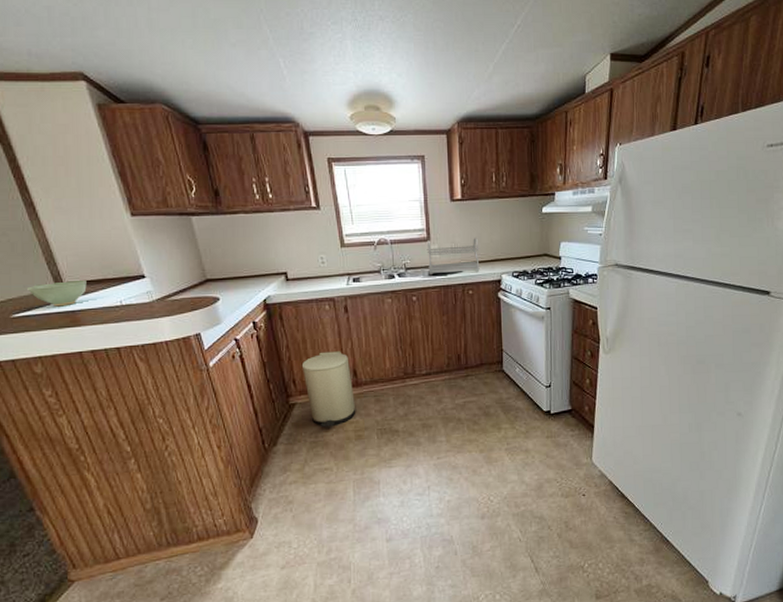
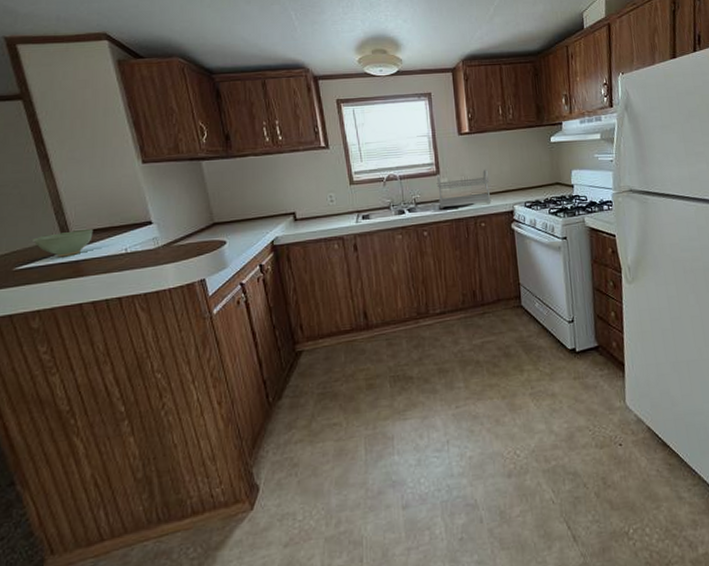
pedal bin: present [301,351,356,427] -> none [309,292,367,377]

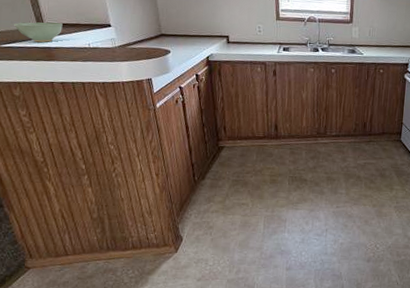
dish rack: present [436,169,492,210] -> none [348,23,394,55]

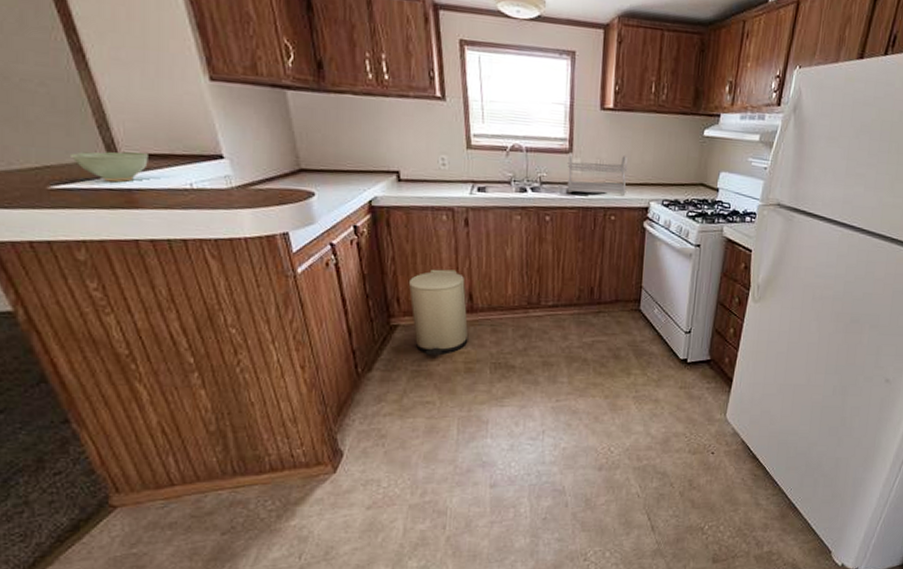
pedal bin: none [232,106,274,170] -> present [408,269,469,356]
dish rack: none [348,23,394,55] -> present [567,152,628,196]

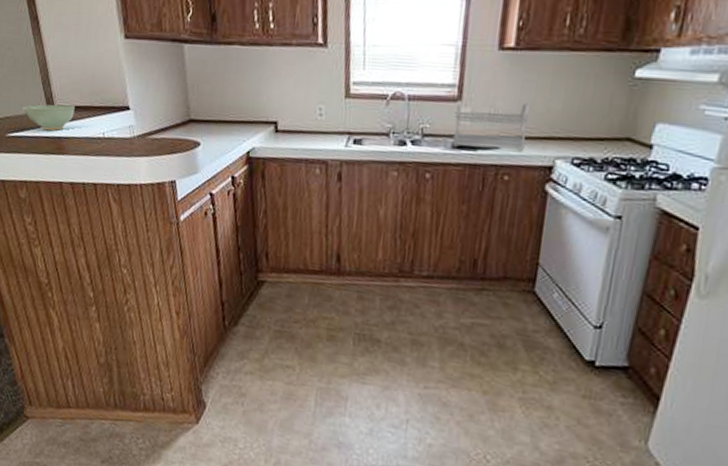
pedal bin: present [408,269,469,356] -> none [277,225,334,318]

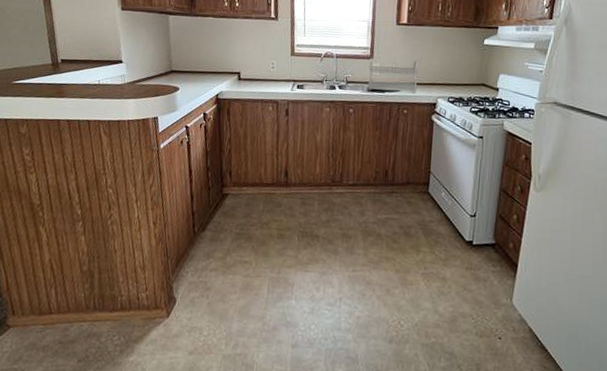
bowl: present [23,104,75,131] -> none [30,58,76,79]

